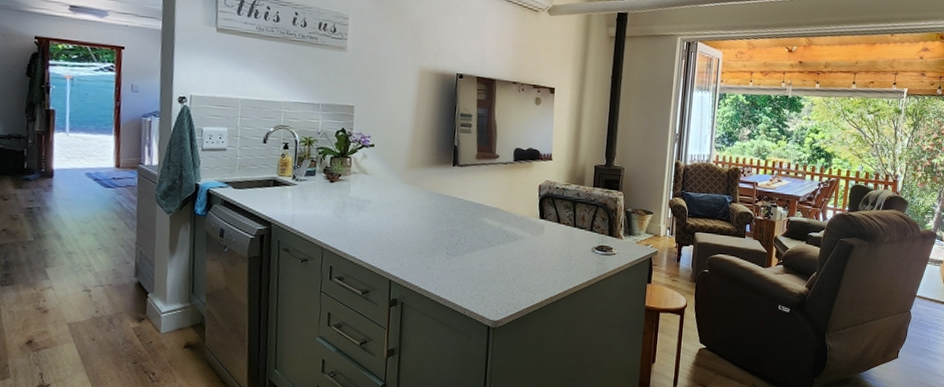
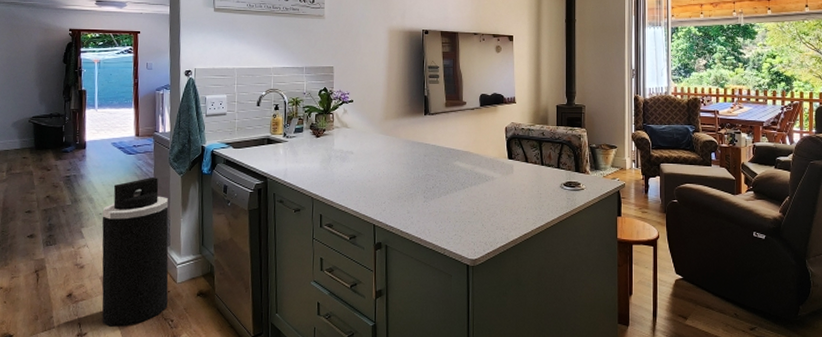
trash can: none [68,214,154,379] -> present [102,176,169,327]

